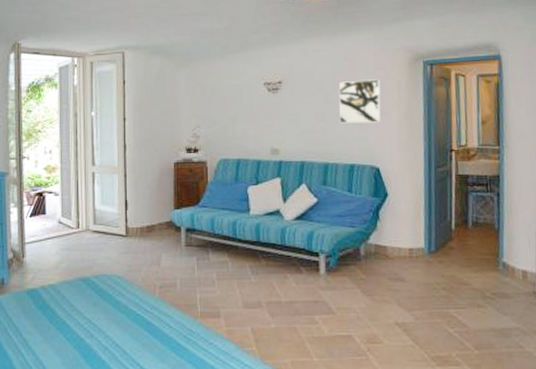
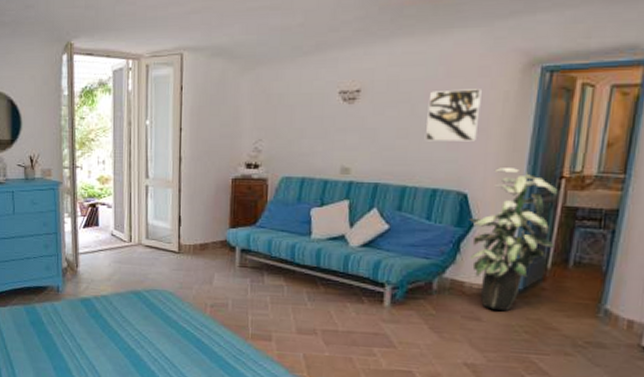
indoor plant: none [383,144,456,270] -> present [469,168,557,311]

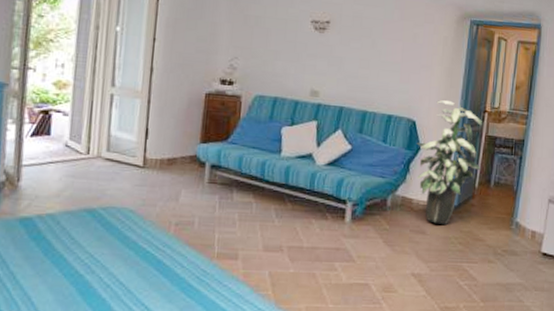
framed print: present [426,89,482,141] -> none [383,30,427,76]

